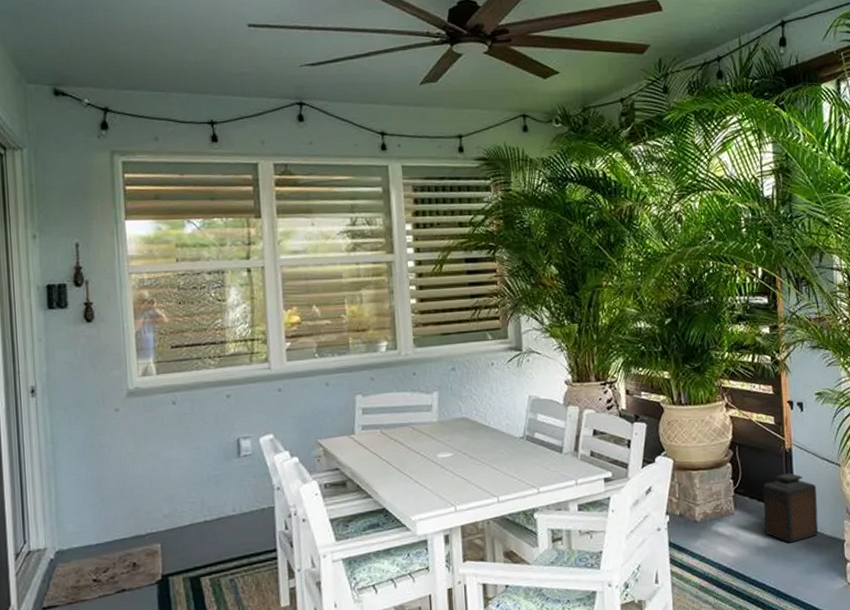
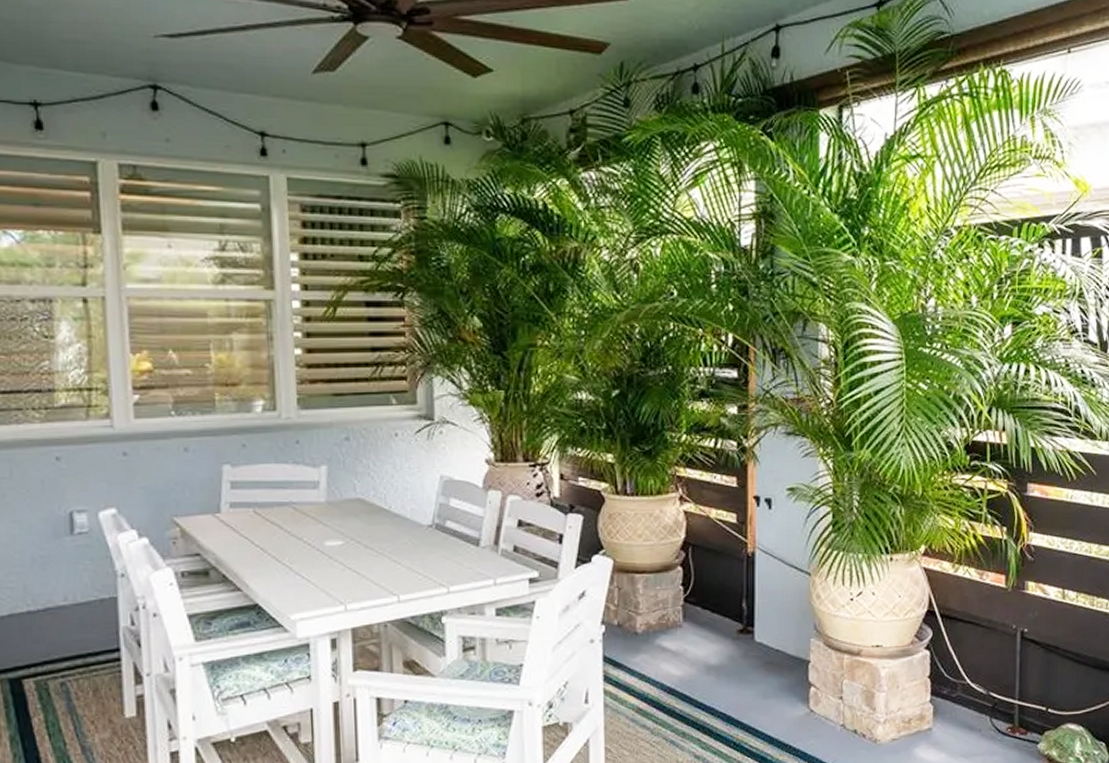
lantern: present [762,473,819,543] -> none [717,581,782,662]

